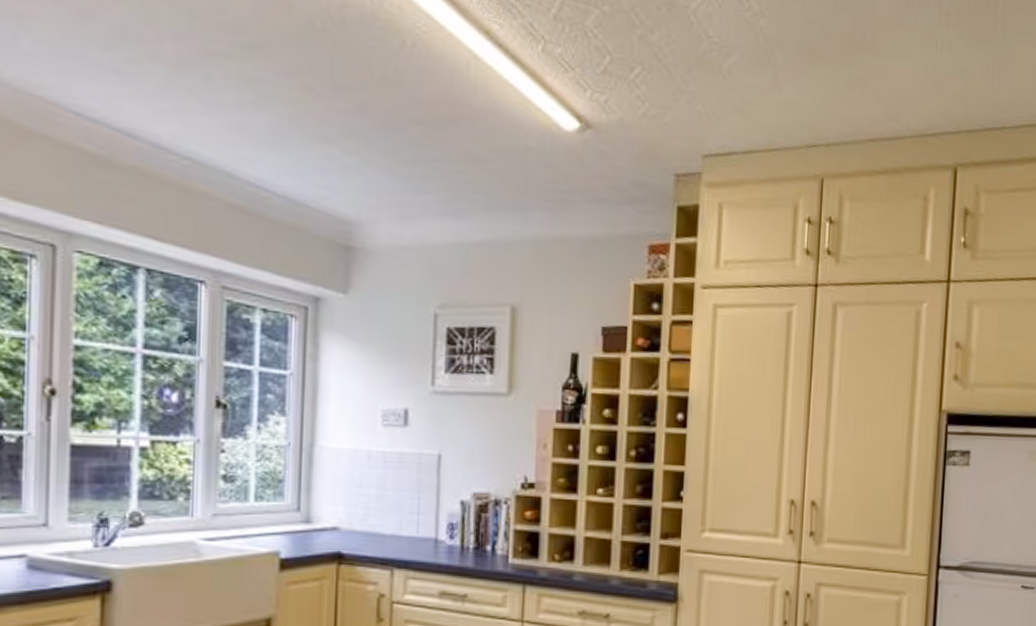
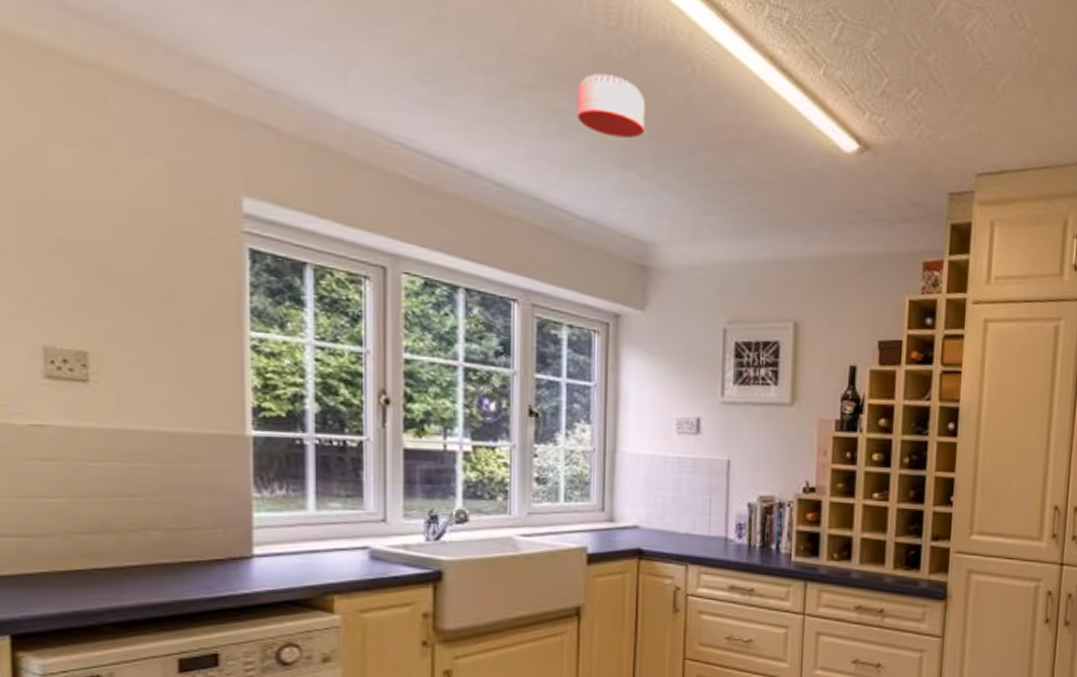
smoke detector: none [275,43,350,112] -> present [577,73,645,139]

